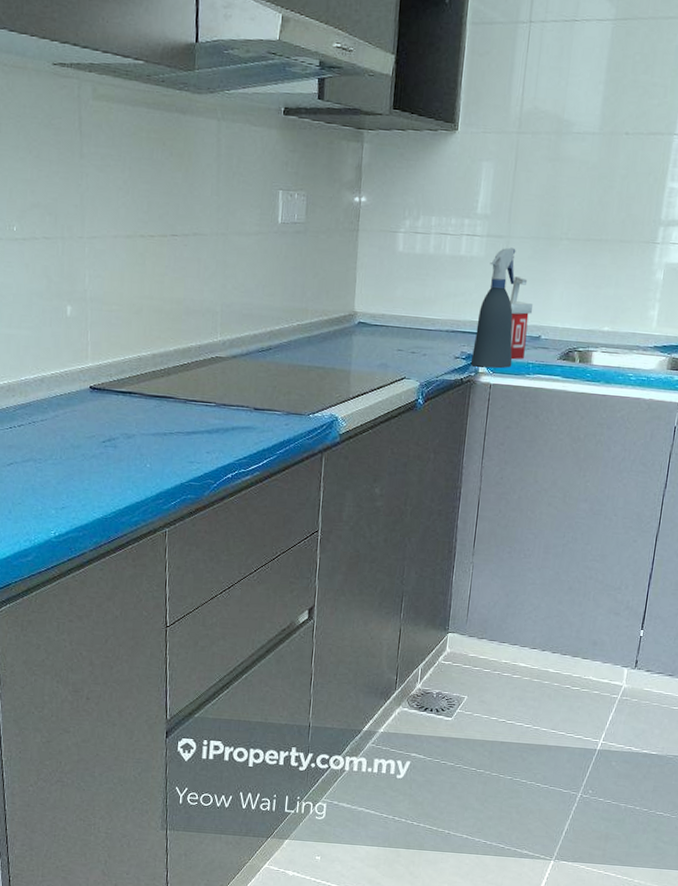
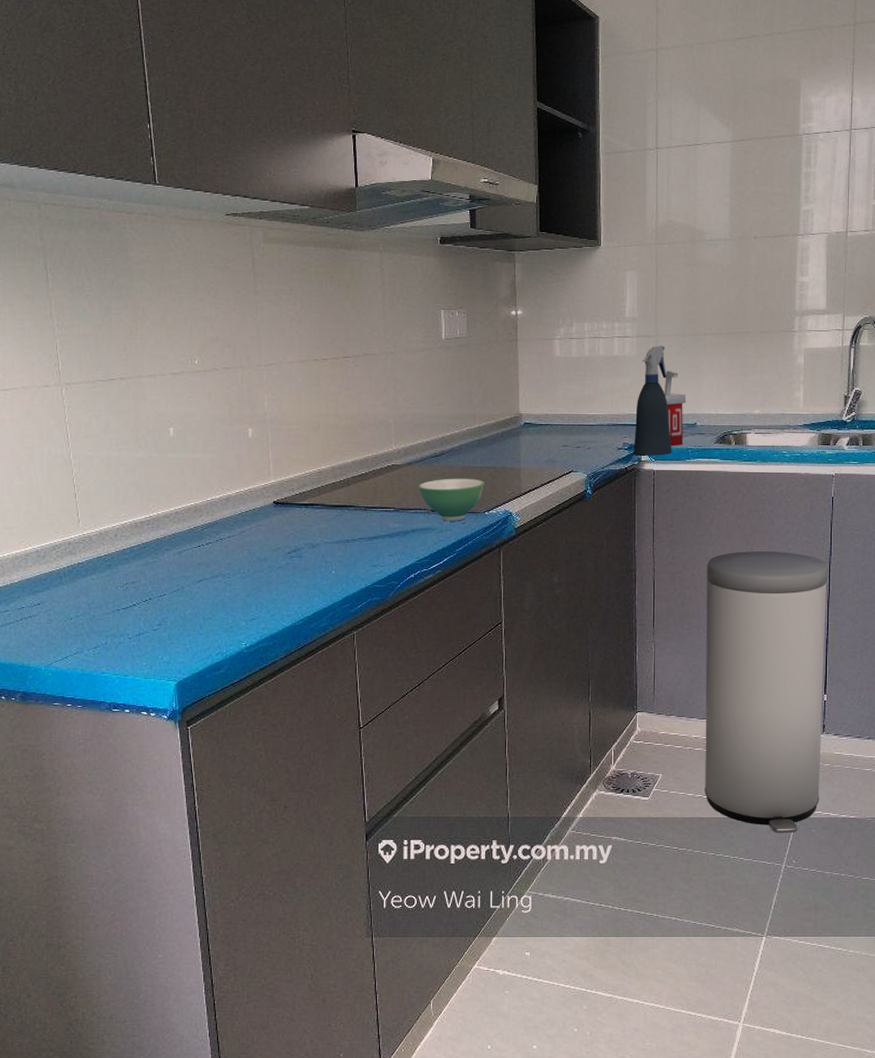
bowl: none [242,375,313,422] -> present [418,478,485,521]
pedal bin: none [508,476,661,764] -> present [705,551,828,834]

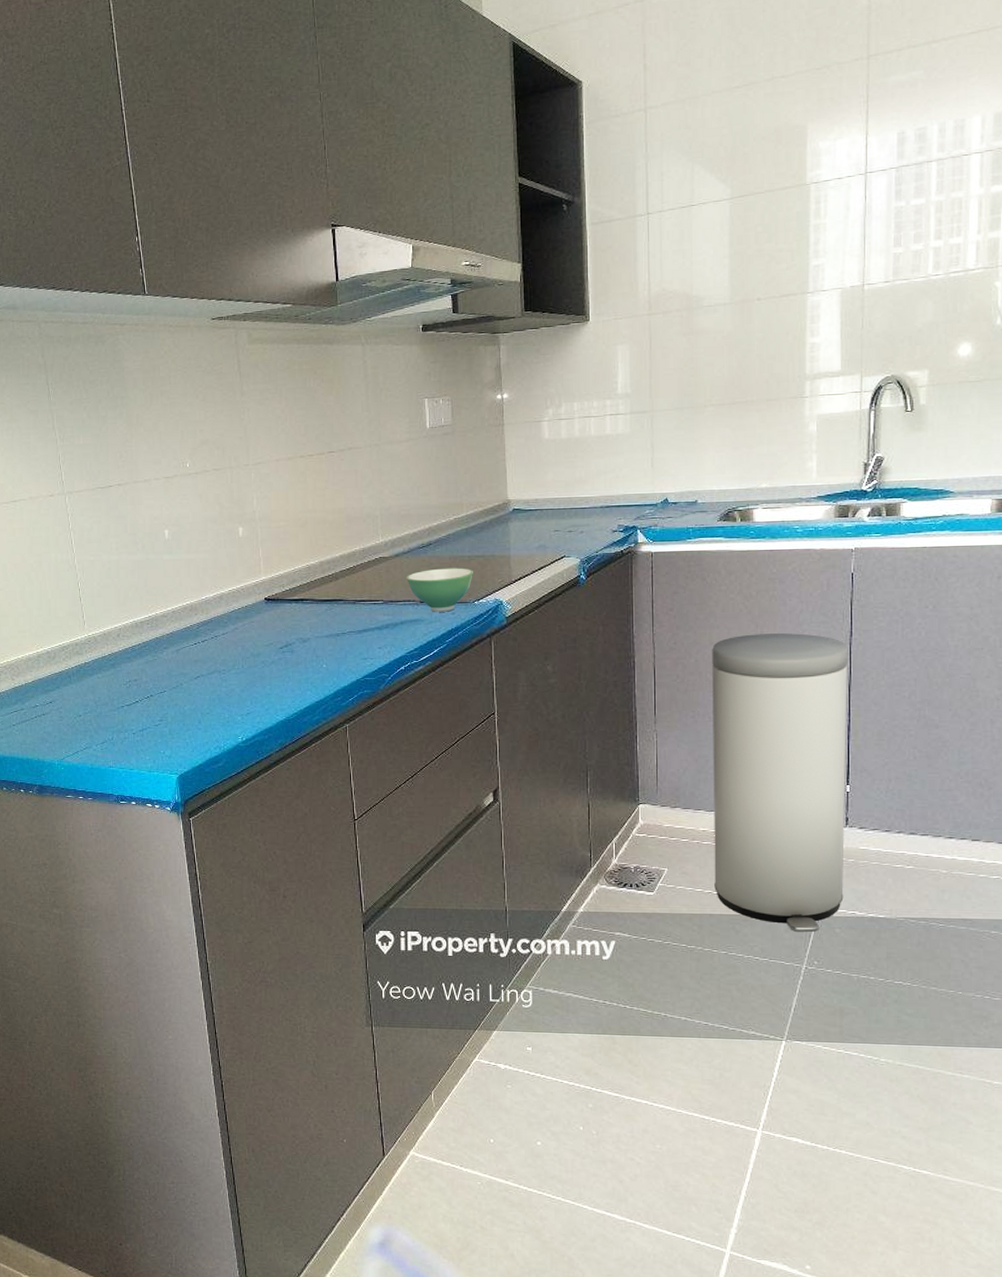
spray bottle: present [633,345,672,456] -> none [629,420,671,538]
soap dispenser: present [664,371,687,447] -> none [661,447,686,527]

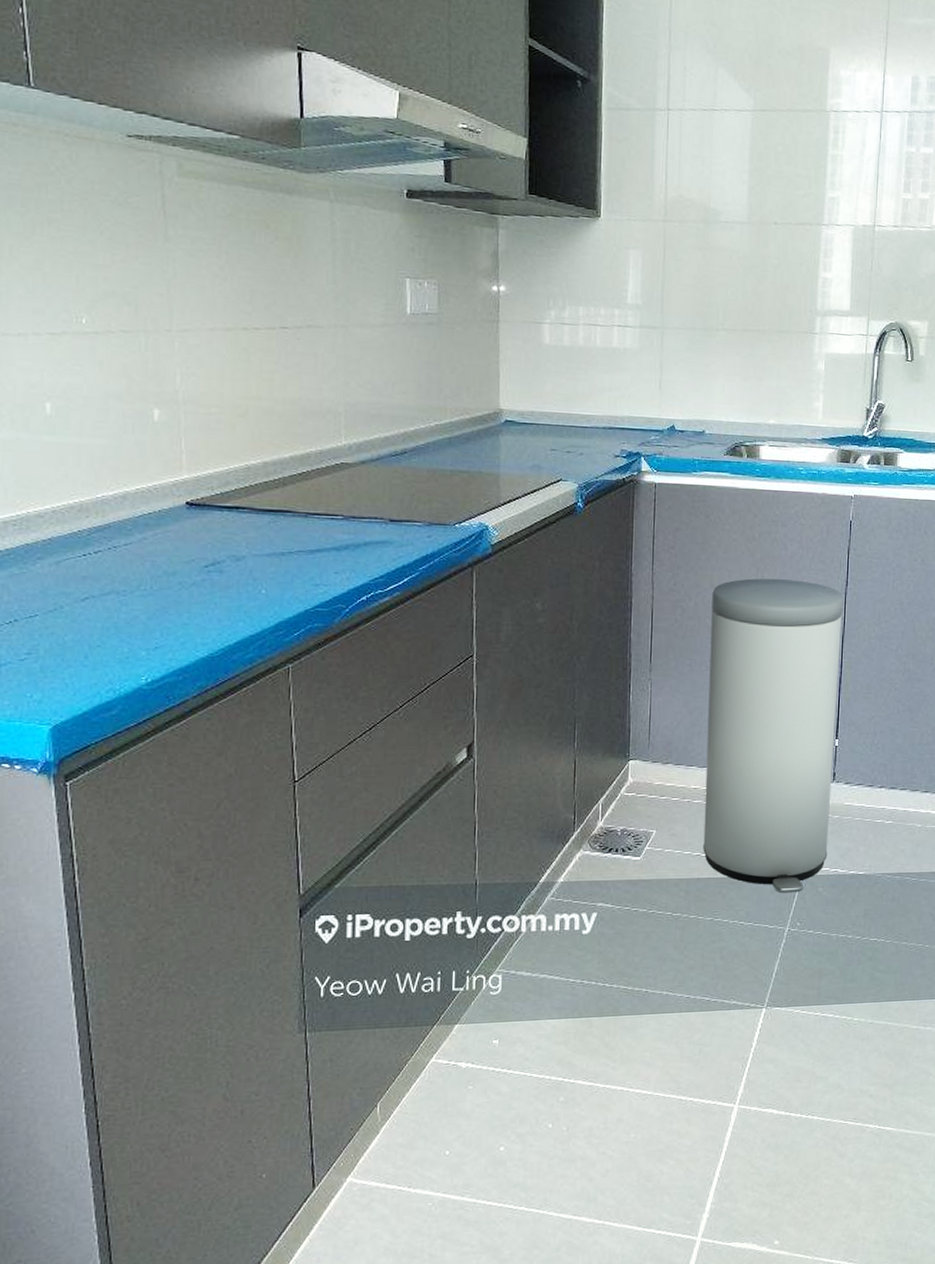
bowl: present [406,568,474,612] -> none [374,482,457,534]

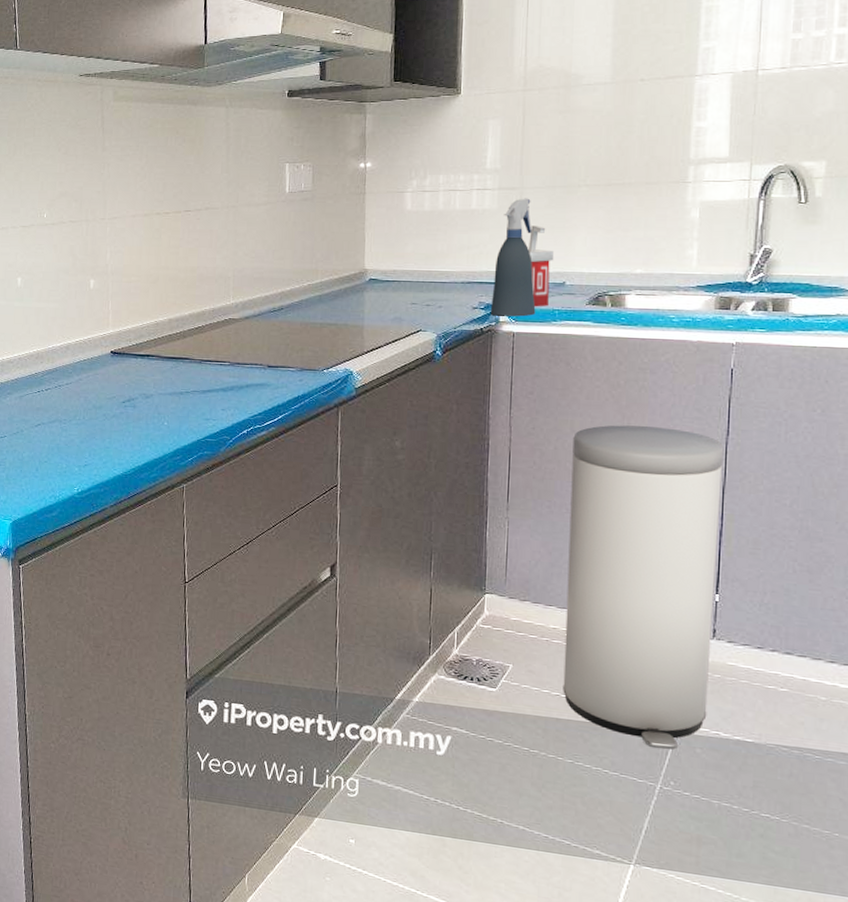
spray bottle: none [632,338,677,467] -> present [490,198,536,317]
soap dispenser: none [668,369,695,457] -> present [527,225,555,307]

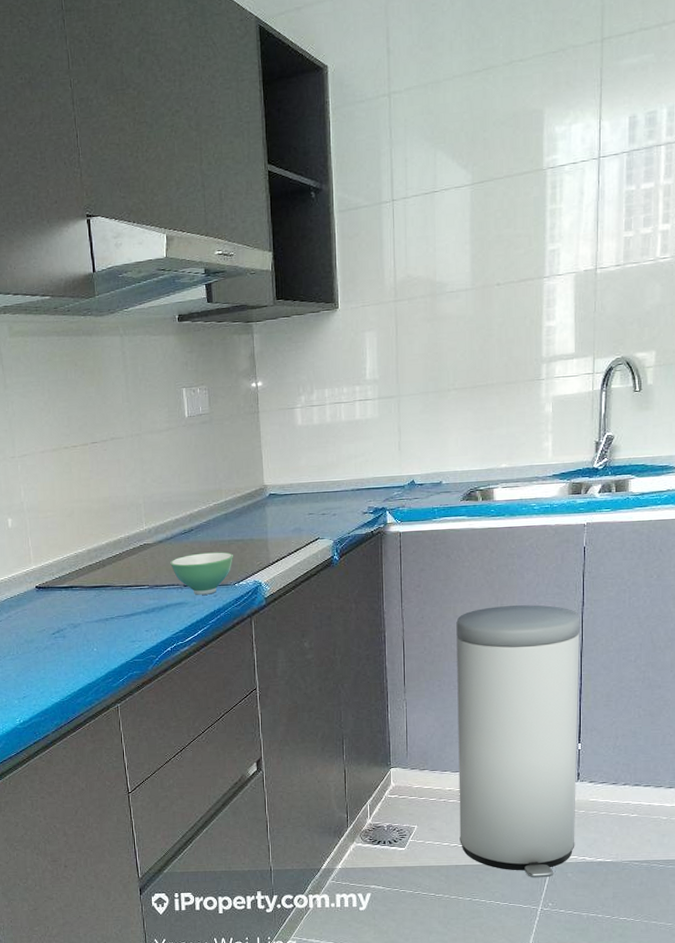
bowl: none [255,333,325,378] -> present [170,552,234,595]
spray bottle: present [490,198,536,317] -> none [378,405,418,519]
soap dispenser: present [527,225,555,307] -> none [407,430,431,507]

